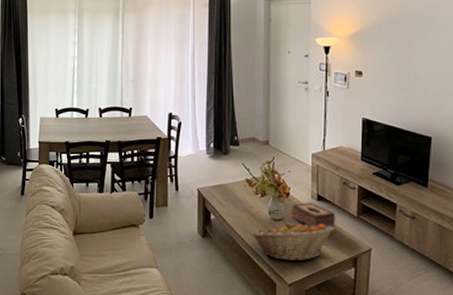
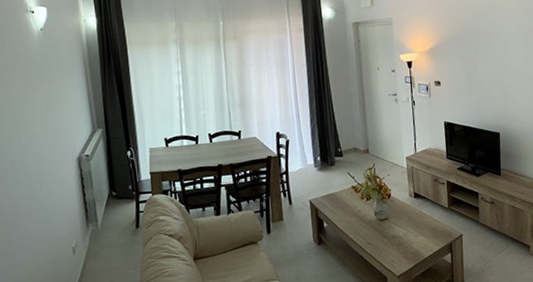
fruit basket: present [251,222,335,261] -> none [361,218,431,256]
tissue box: present [292,203,336,228] -> none [394,200,432,222]

